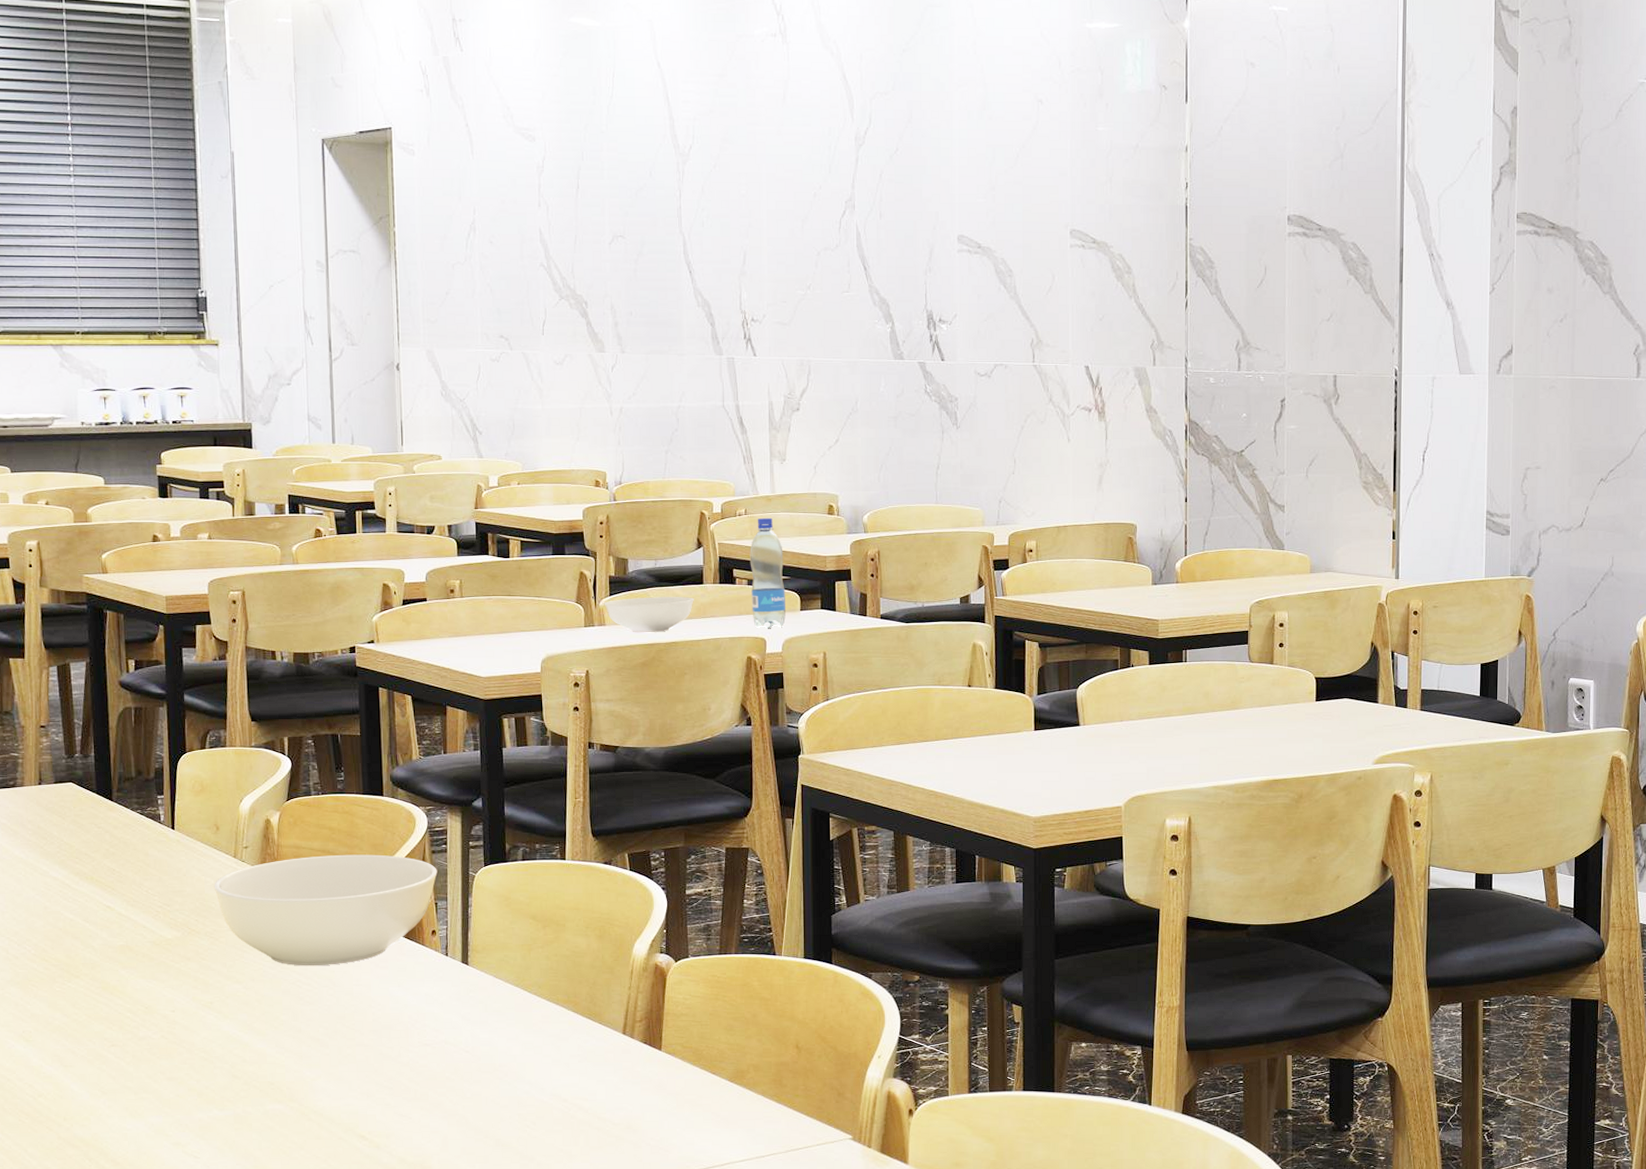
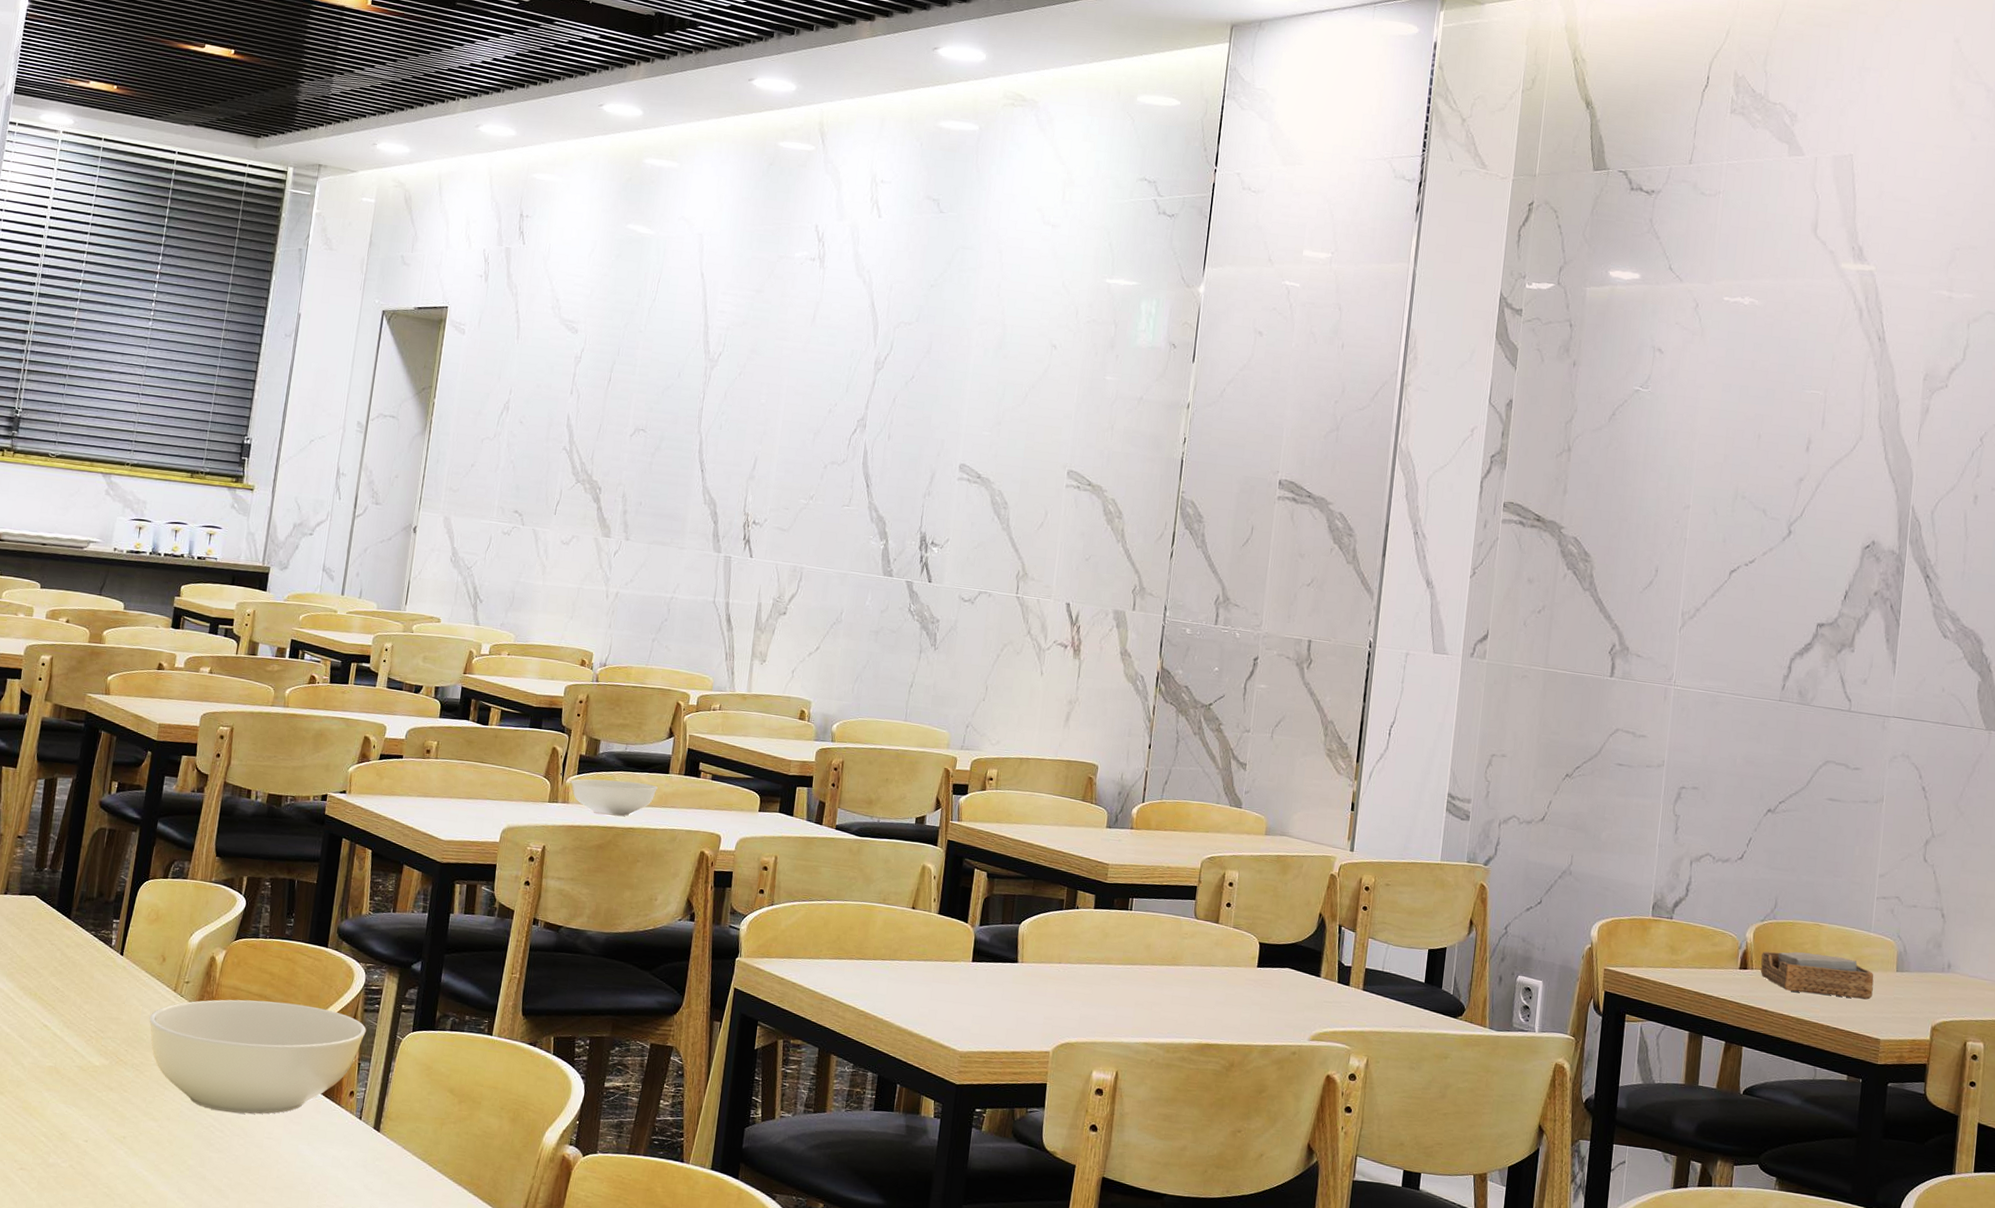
bottle: present [749,517,786,628] -> none [711,715,751,826]

